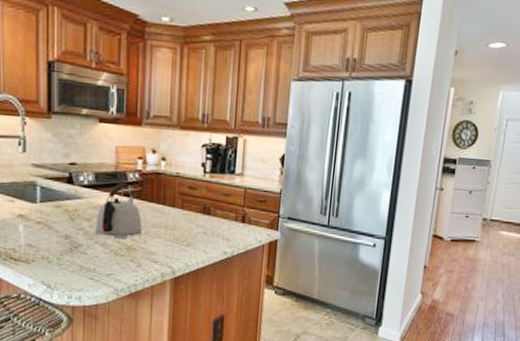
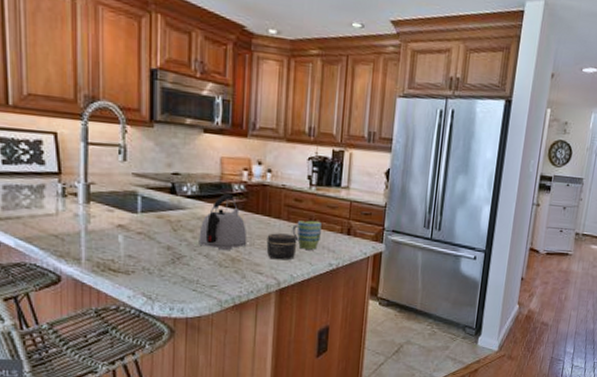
jar: none [161,221,192,249] -> present [266,233,297,260]
mug: none [186,208,216,238] -> present [292,220,322,250]

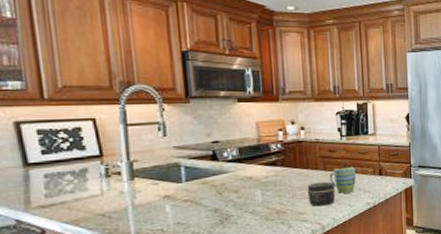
kettle: present [199,193,248,251] -> none [243,153,290,206]

